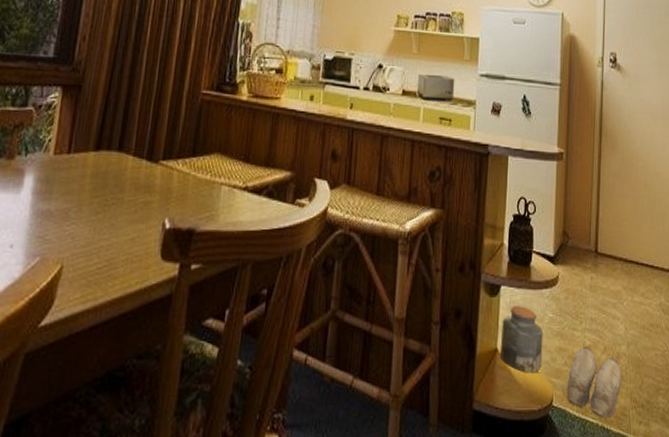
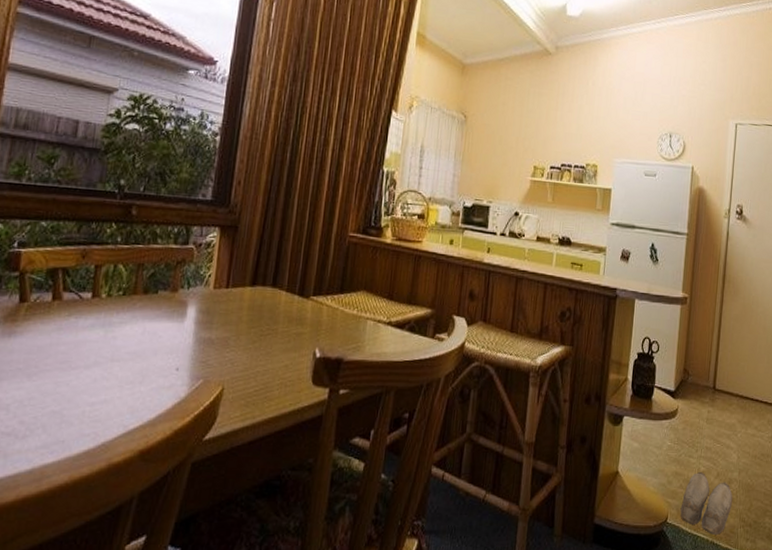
toaster: present [416,73,455,101] -> none [550,221,587,247]
jar: present [499,306,543,373] -> none [620,434,662,494]

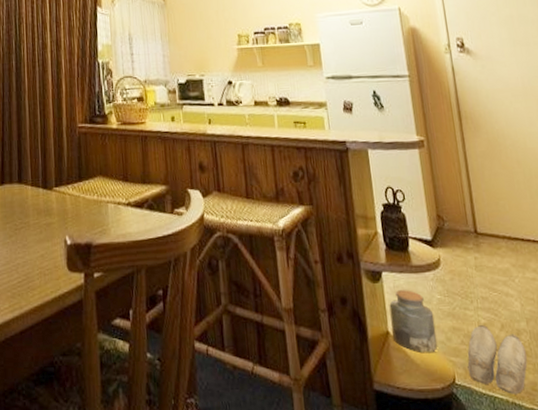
jar: none [620,434,662,494] -> present [389,290,438,353]

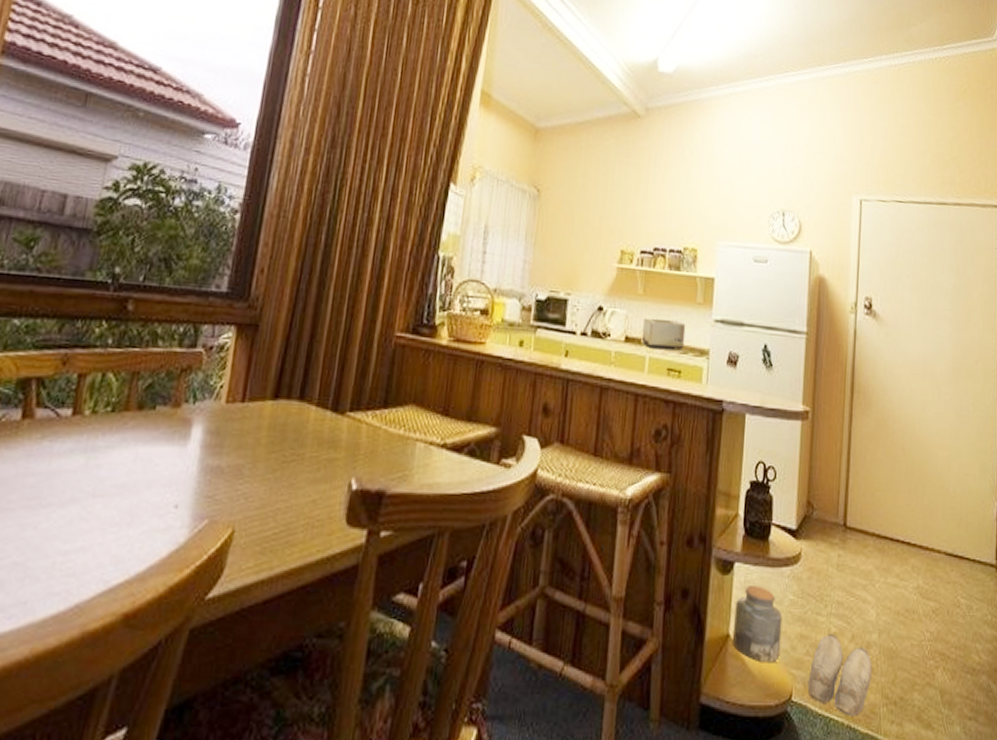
toaster: none [266,82,305,108] -> present [641,317,686,350]

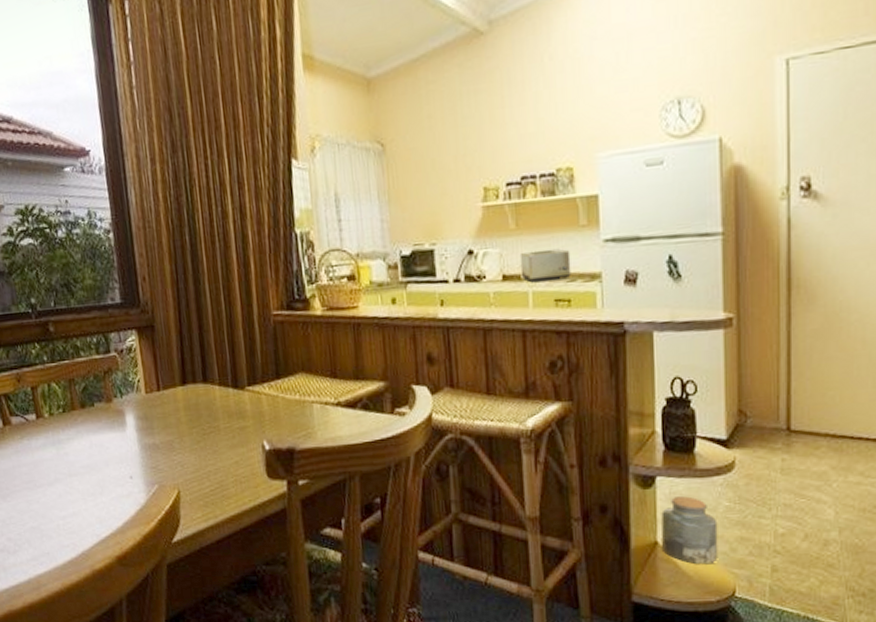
slippers: present [807,633,873,716] -> none [753,534,833,608]

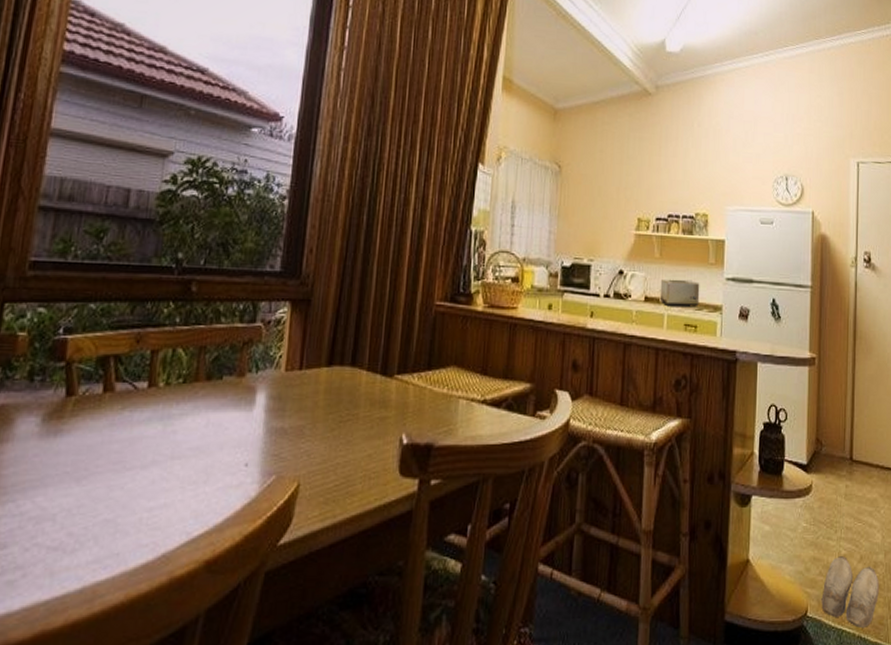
jar: present [660,496,719,565] -> none [751,516,797,584]
slippers: none [753,534,833,608] -> present [821,555,880,628]

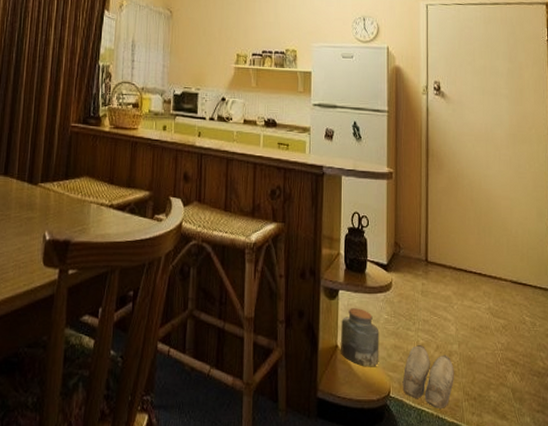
toaster: present [659,279,700,307] -> none [256,104,291,128]
jar: none [751,516,797,584] -> present [340,308,379,367]

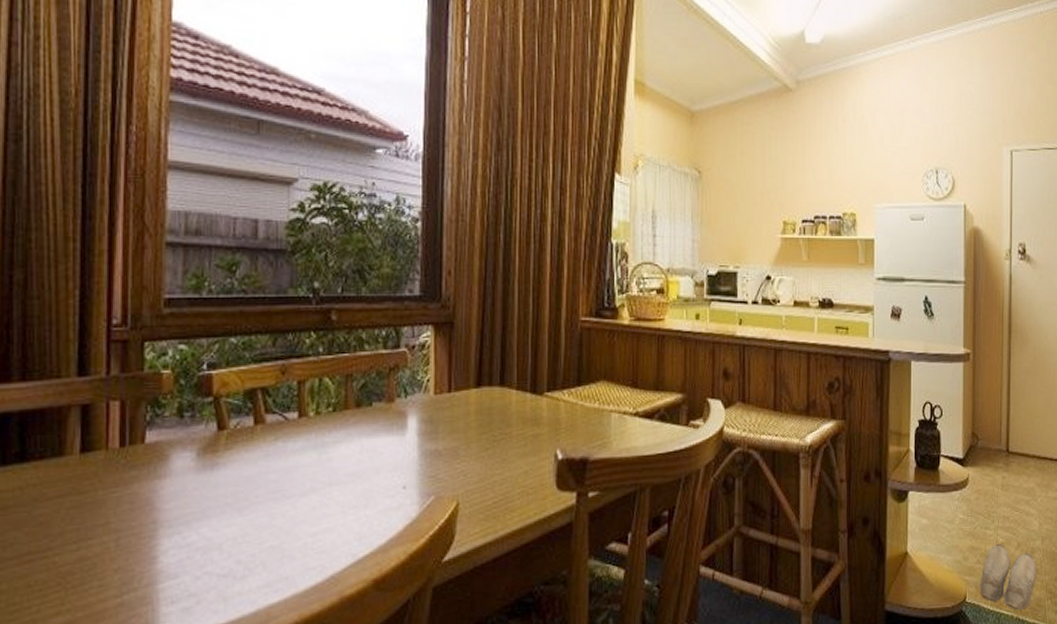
jar: present [340,308,379,367] -> none [910,509,954,573]

